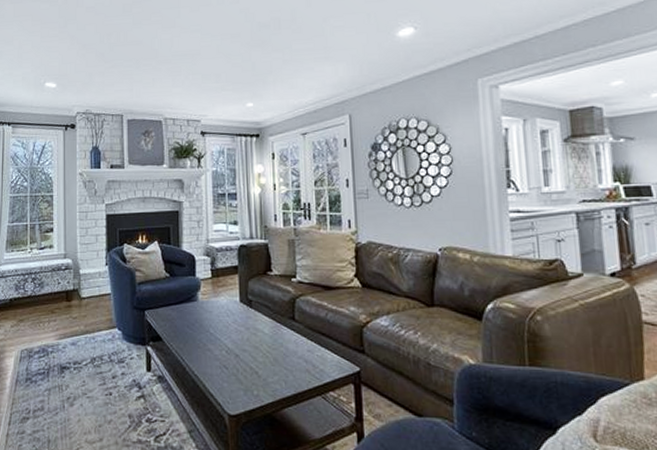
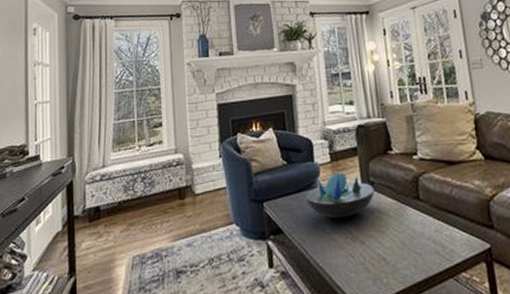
decorative bowl: none [185,288,252,331] -> present [305,172,375,219]

